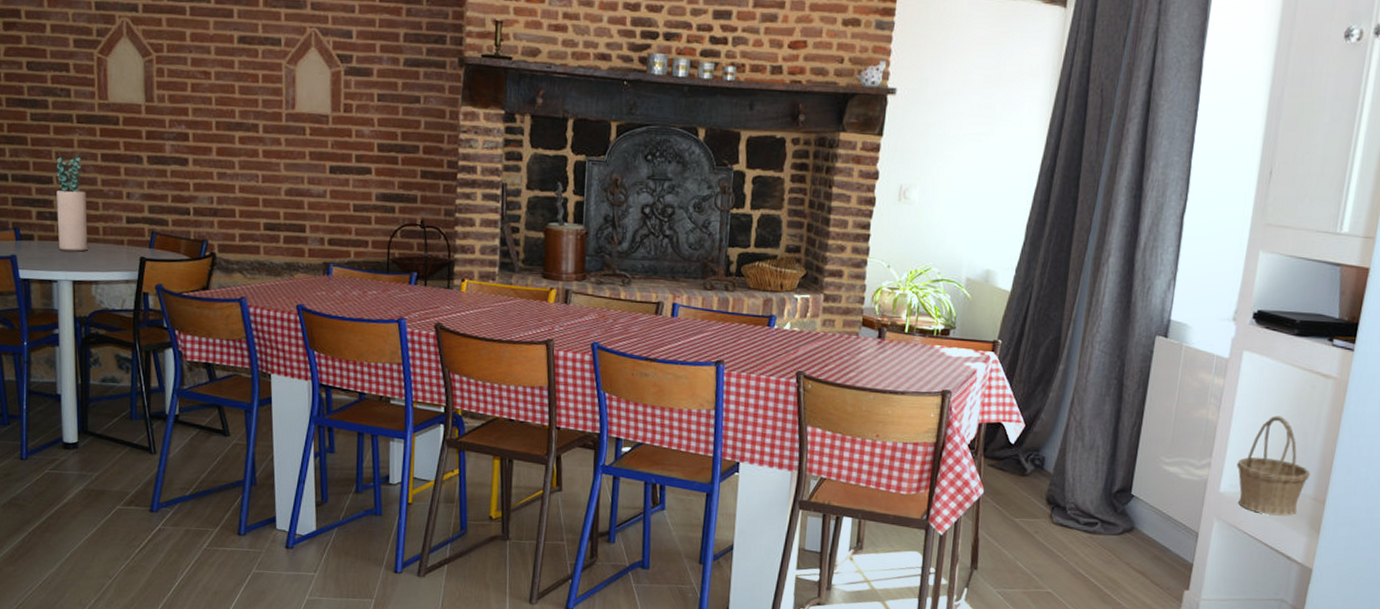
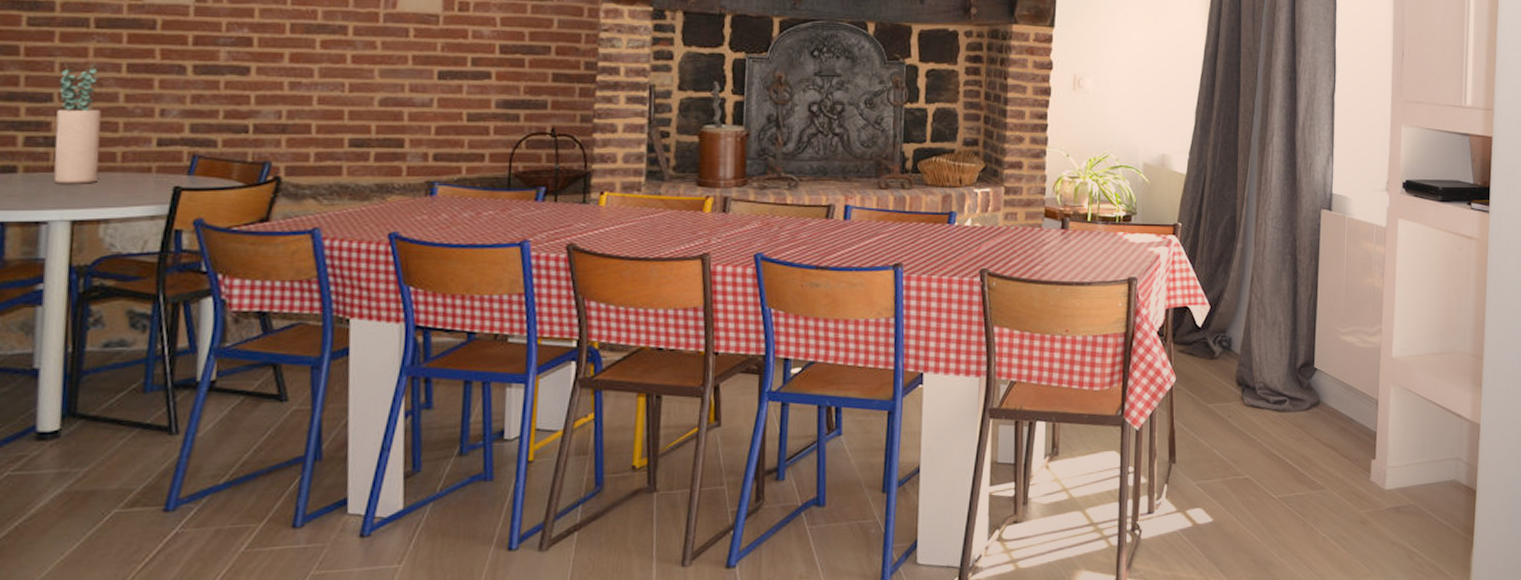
basket: present [1237,415,1311,516] -> none [1404,278,1468,375]

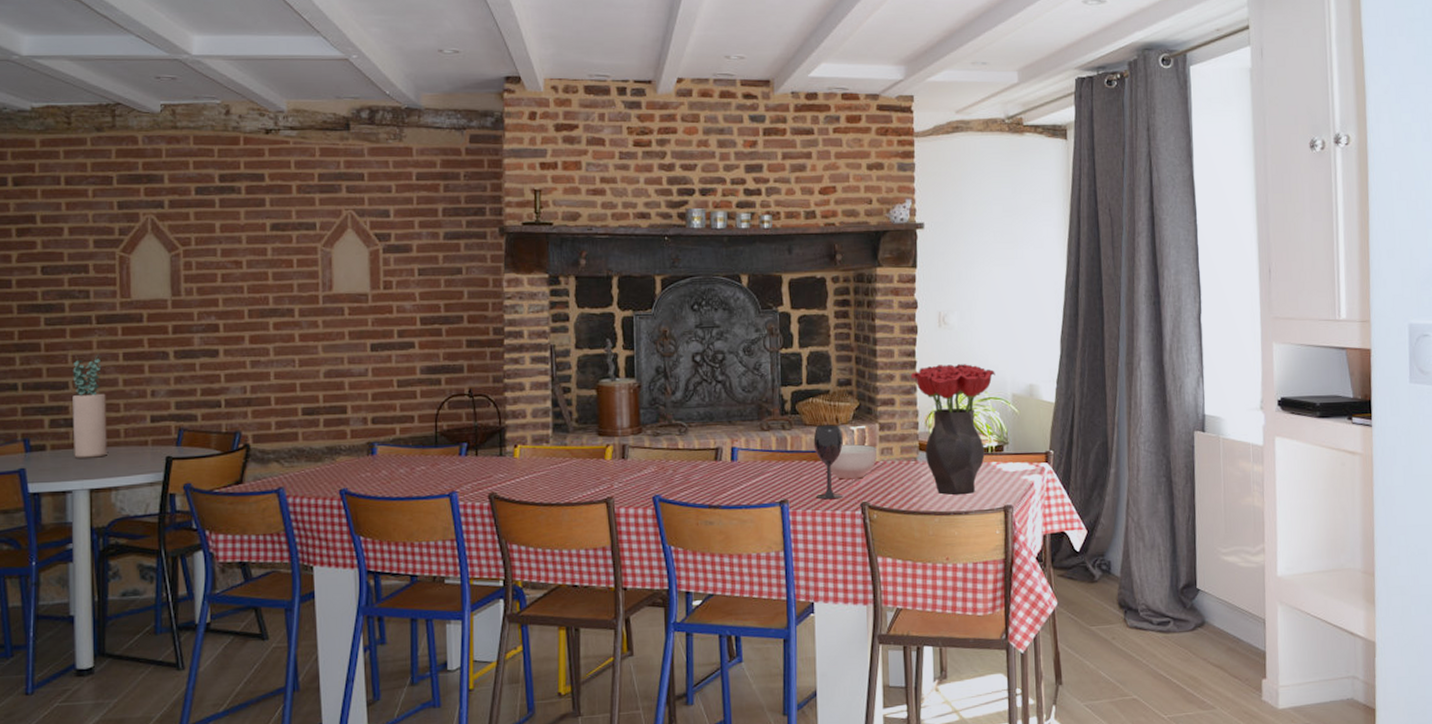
wine glass: none [932,186,966,265] -> present [813,425,843,500]
bowl: none [944,208,1001,244] -> present [824,444,877,480]
bouquet: none [1040,129,1128,264] -> present [910,364,995,495]

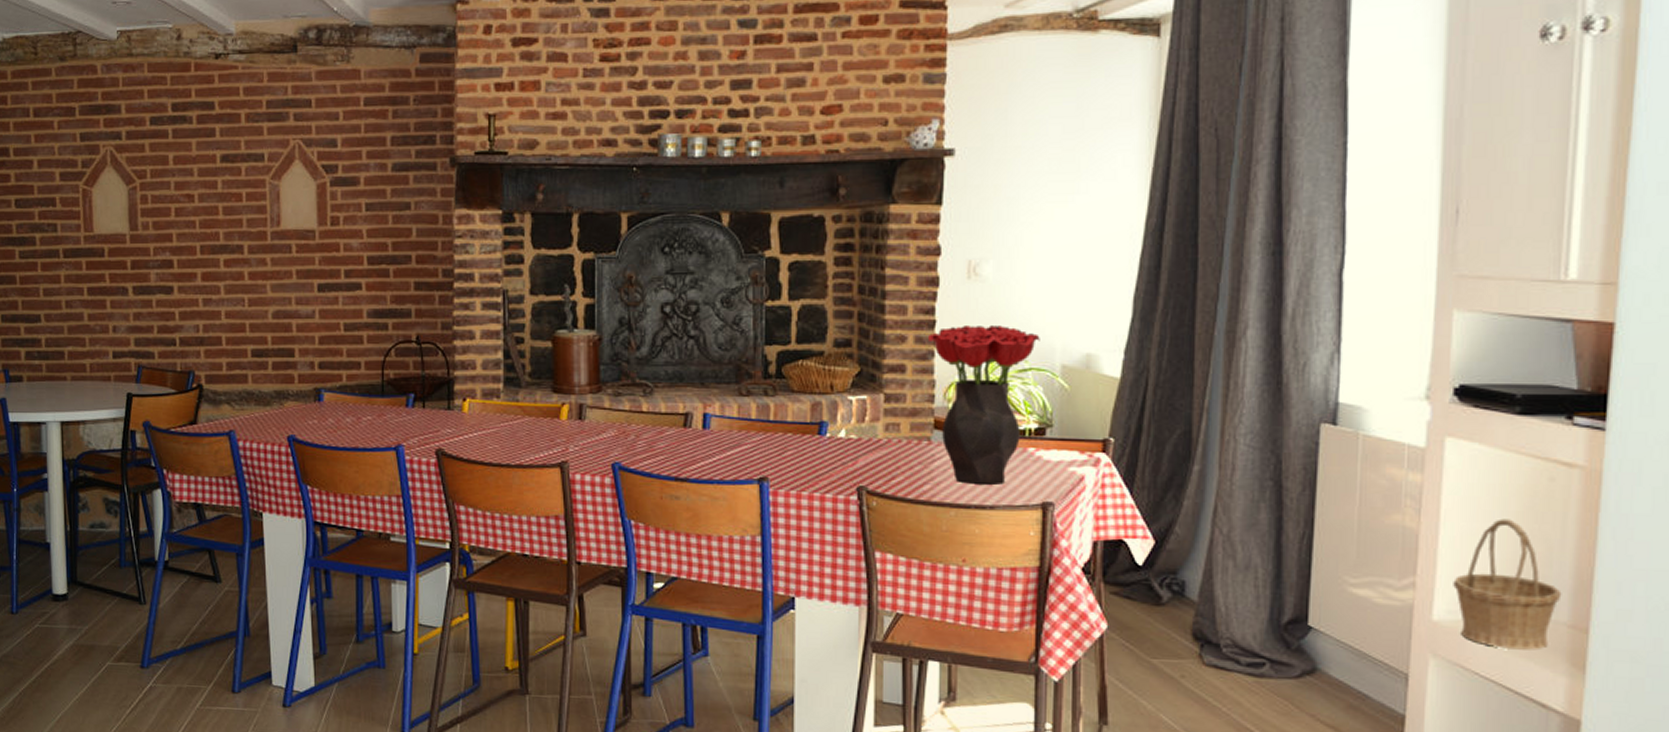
vase: present [72,349,107,458] -> none [44,283,75,391]
wine glass: present [813,425,843,500] -> none [801,393,838,480]
bowl: present [824,444,877,480] -> none [814,417,881,458]
basket: none [1288,495,1356,593] -> present [1453,518,1562,651]

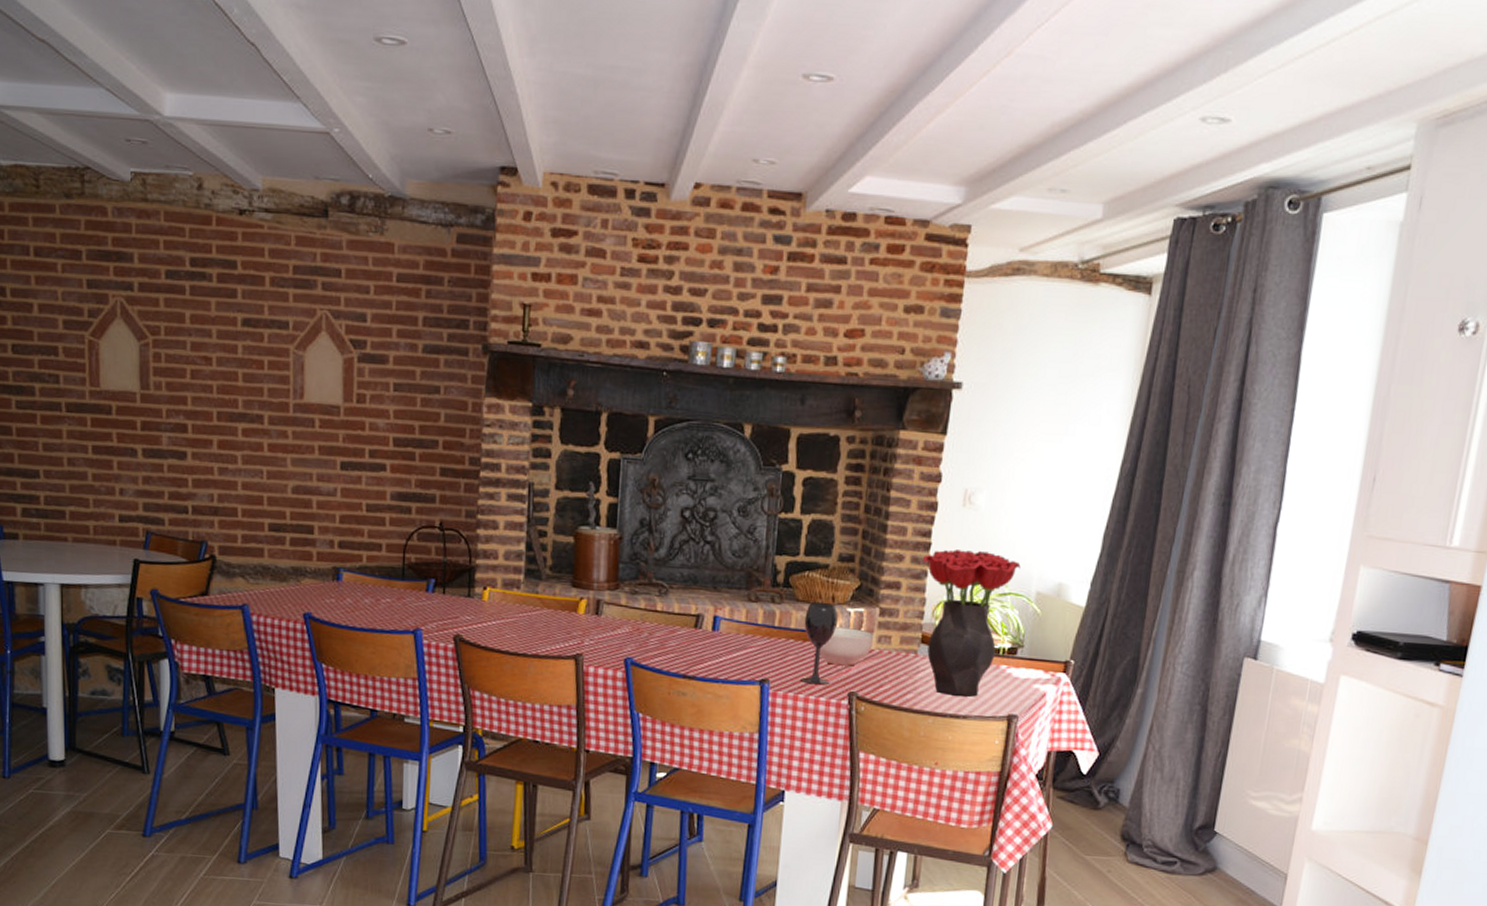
wine glass: none [801,393,838,480] -> present [799,602,838,685]
bowl: none [814,417,881,458] -> present [813,627,875,666]
basket: present [1453,518,1562,651] -> none [1331,747,1412,858]

